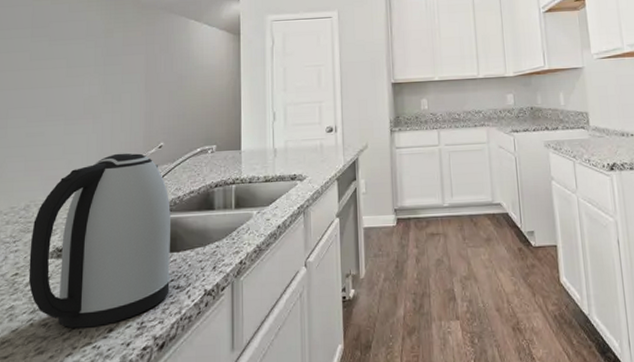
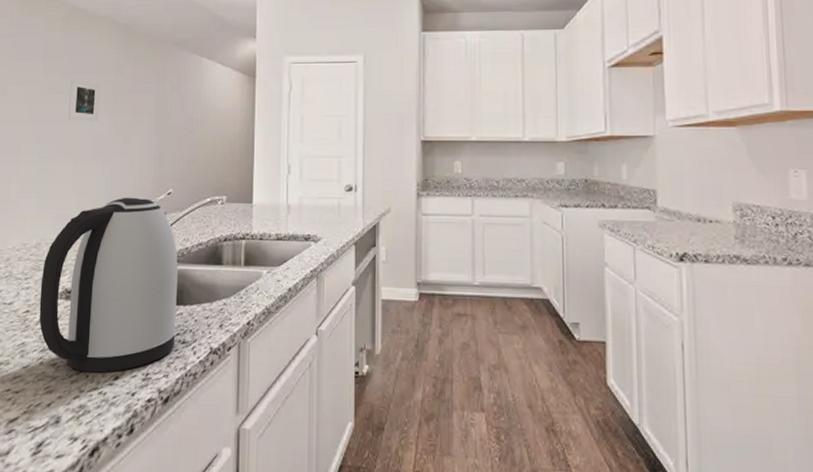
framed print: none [57,45,90,84] -> present [68,79,101,121]

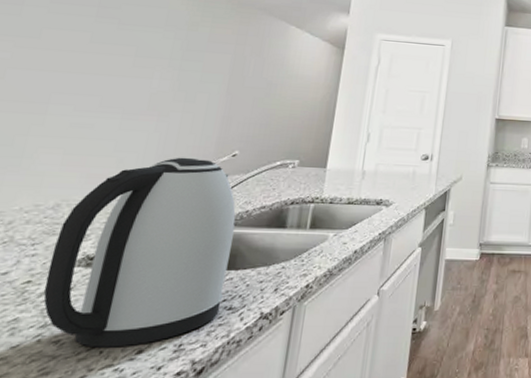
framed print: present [68,79,101,121] -> none [120,31,168,77]

